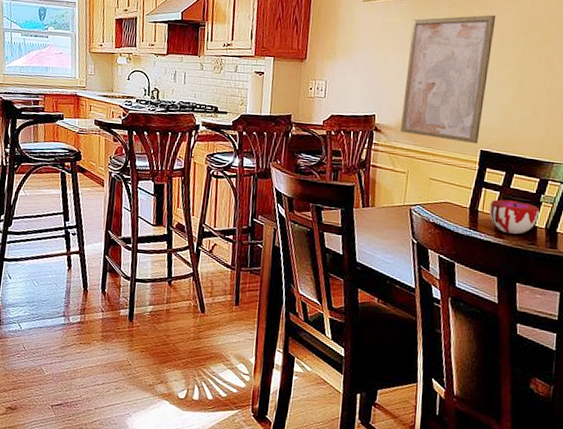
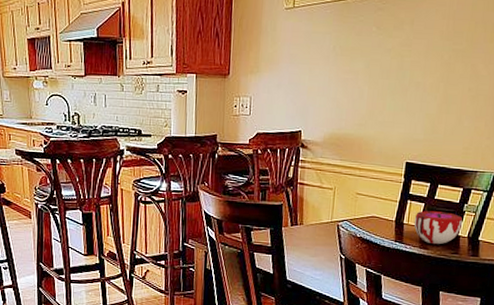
wall art: present [400,14,496,145] -> none [327,18,422,157]

